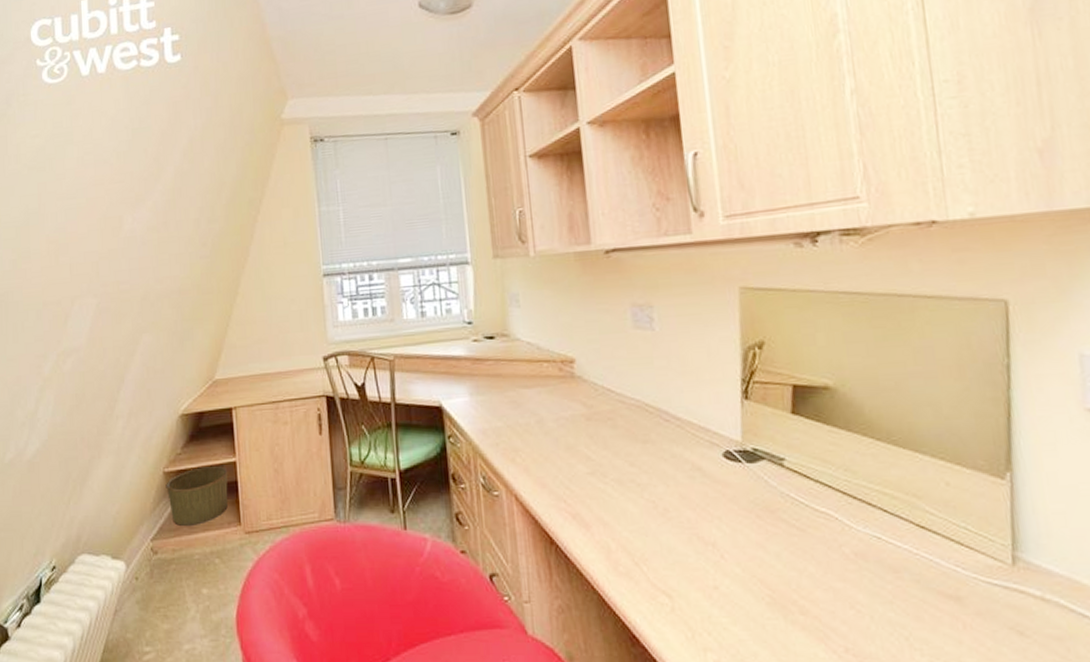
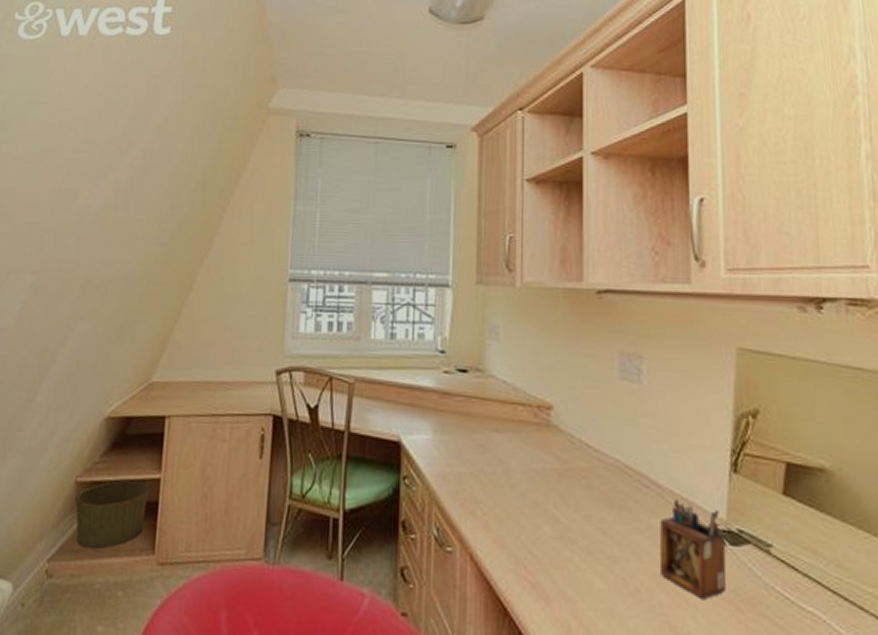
desk organizer: none [681,426,746,511] -> present [659,497,727,599]

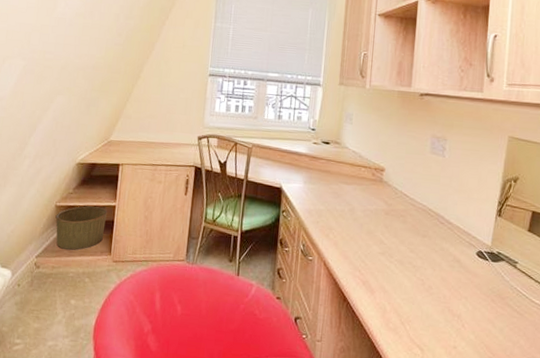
desk organizer: present [659,497,727,599] -> none [445,230,489,294]

